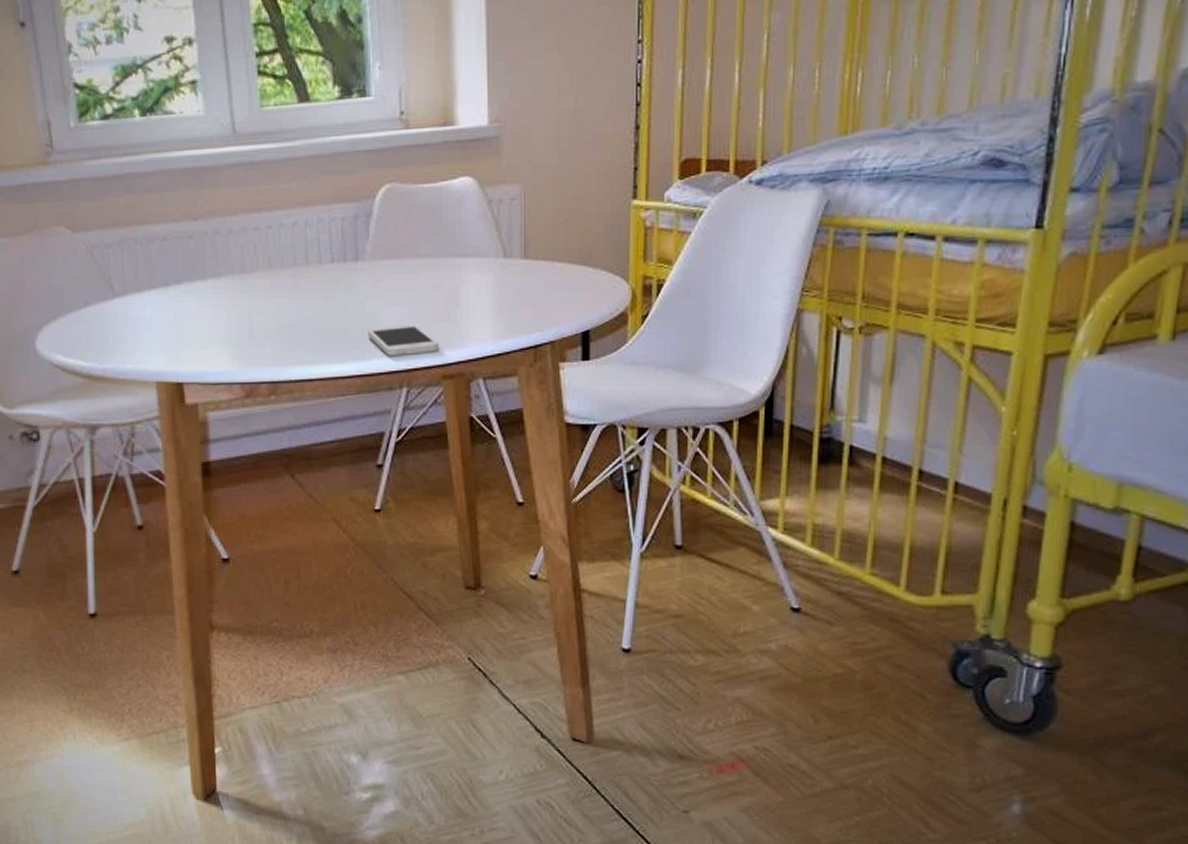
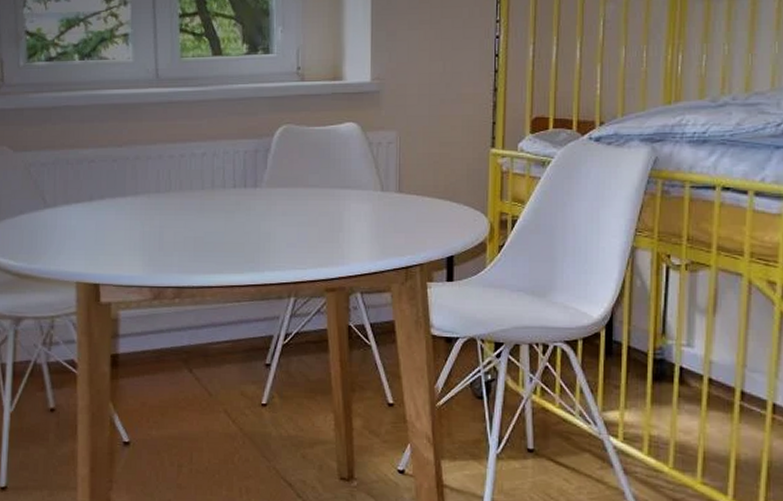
smartphone: present [367,324,440,356] -> none [261,243,324,269]

